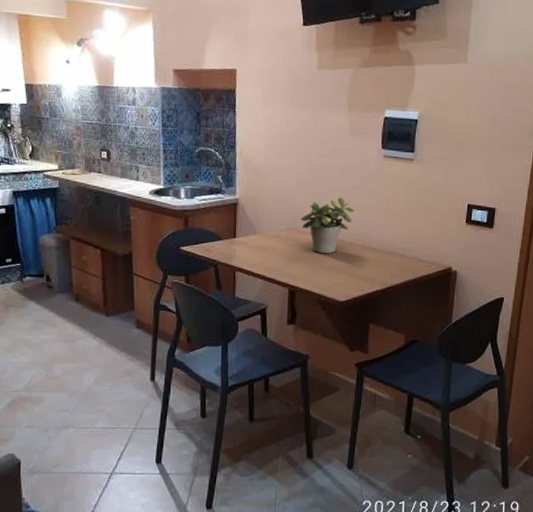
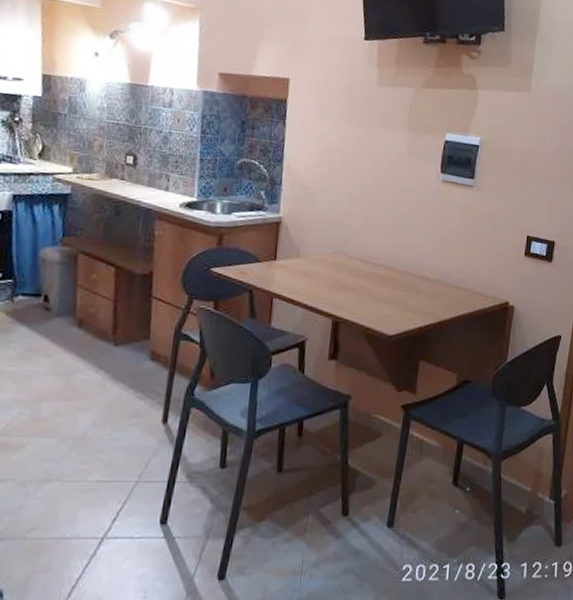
potted plant: present [301,197,355,254] -> none [350,221,410,283]

